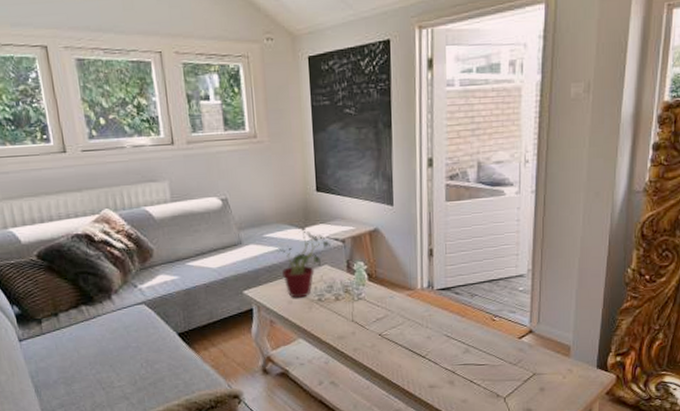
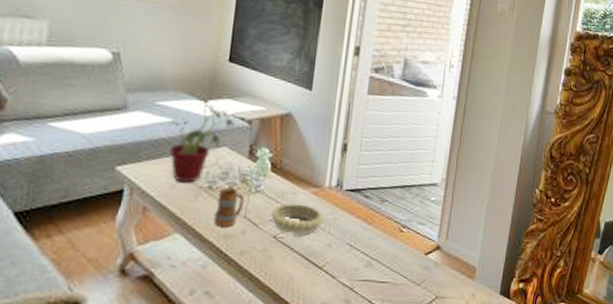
mug: none [327,298,350,331] -> present [213,188,245,227]
decorative bowl: none [374,305,420,331] -> present [271,203,324,235]

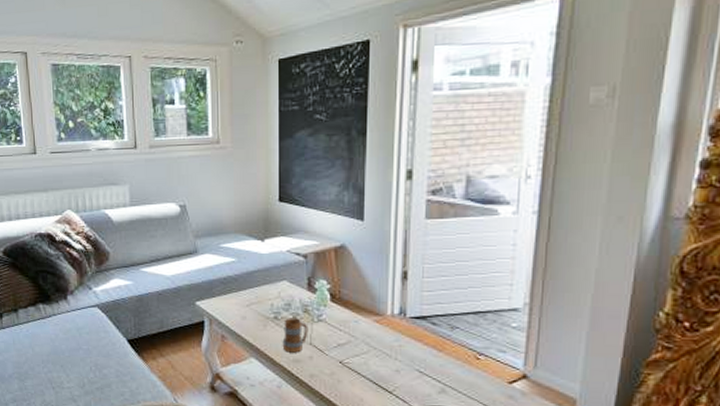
potted plant: present [168,100,235,183] -> none [233,239,291,314]
decorative bowl: present [271,203,324,235] -> none [335,331,389,361]

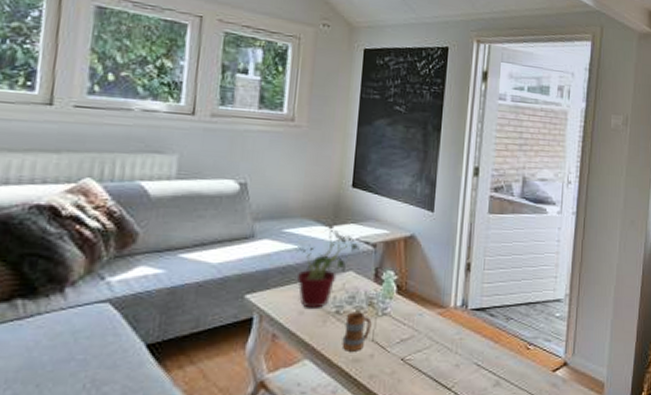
potted plant: none [233,239,291,314] -> present [295,226,360,308]

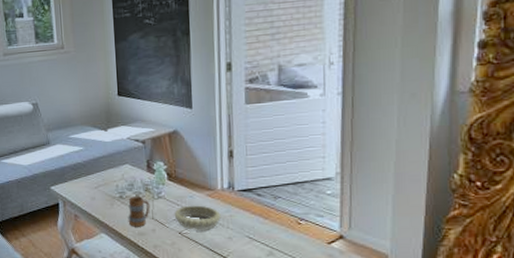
potted plant: present [295,226,360,308] -> none [81,129,131,195]
decorative bowl: none [398,325,450,356] -> present [174,205,221,230]

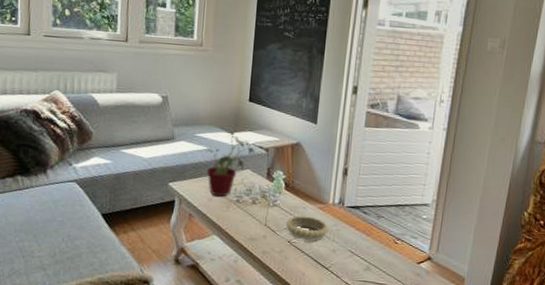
potted plant: none [81,129,131,195] -> present [205,132,255,197]
mug: present [128,196,150,227] -> none [241,201,265,232]

